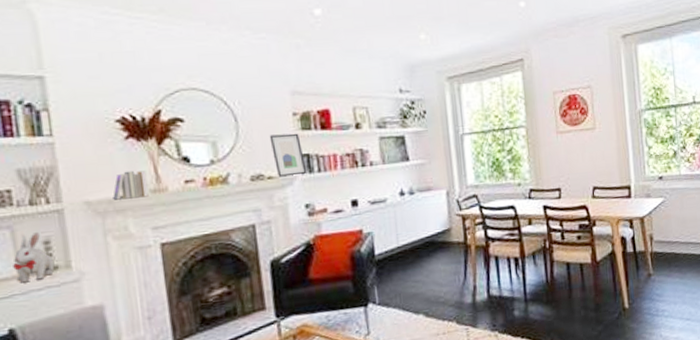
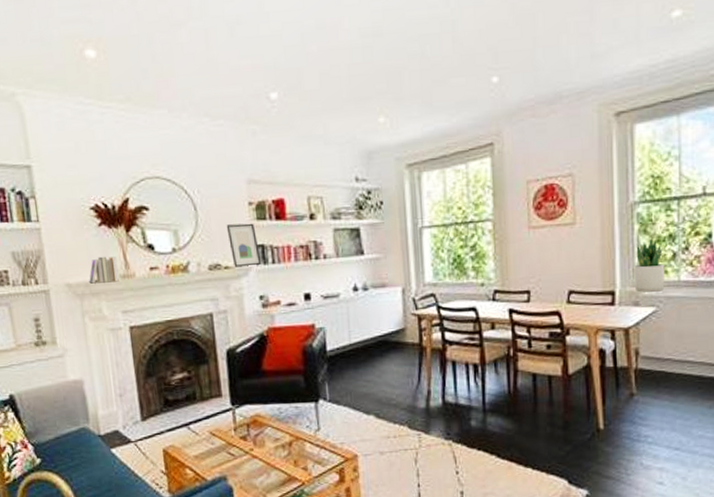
decorative figurine: present [13,232,55,283] -> none [11,310,44,355]
planter: none [644,139,670,186] -> present [634,238,665,293]

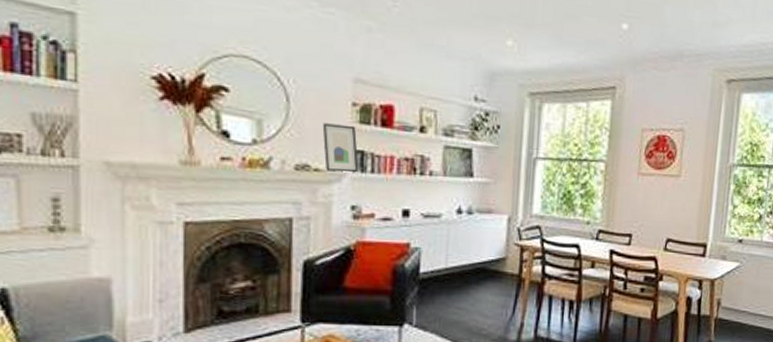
books: present [89,256,119,284] -> none [137,135,179,168]
planter: present [634,238,665,293] -> none [724,199,752,250]

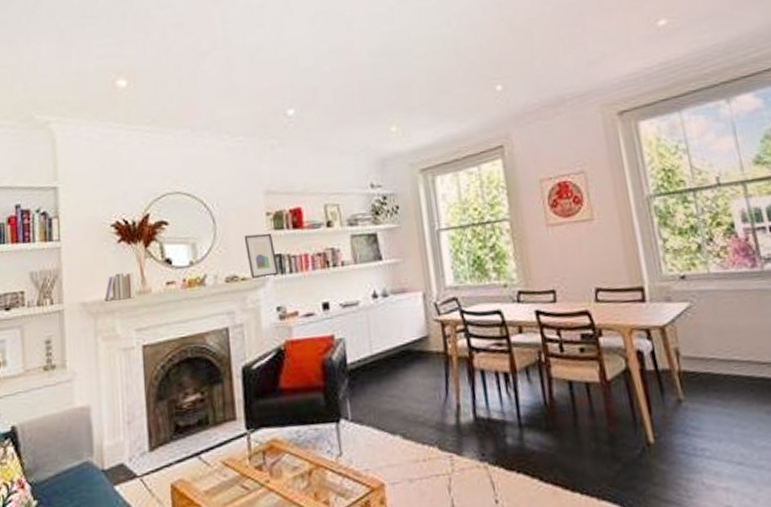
books: none [137,135,179,168] -> present [104,272,135,302]

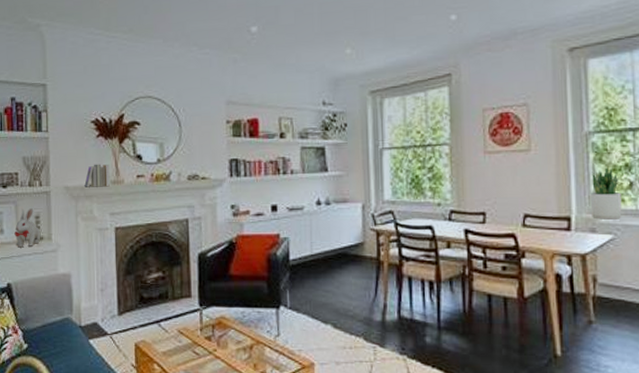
decorative figurine: none [20,332,53,381] -> present [14,208,41,248]
picture frame: present [244,233,279,279] -> none [206,139,235,178]
planter: none [658,230,695,288] -> present [590,167,622,221]

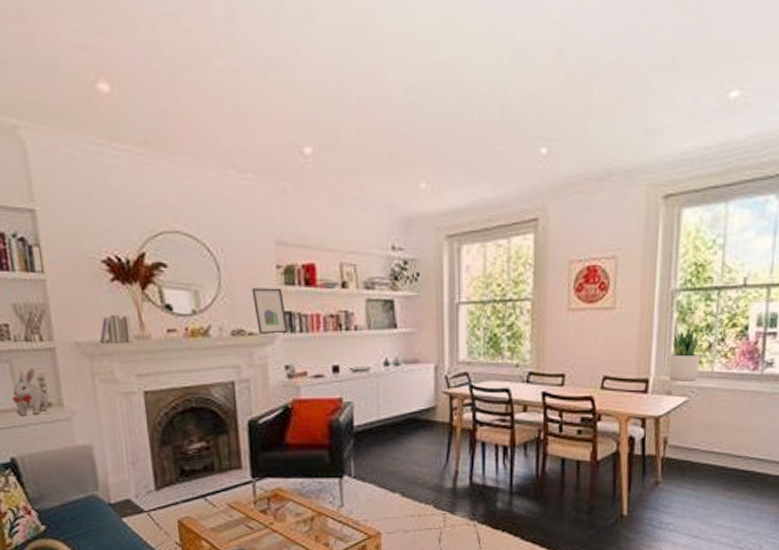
picture frame: none [206,139,235,178] -> present [251,288,289,334]

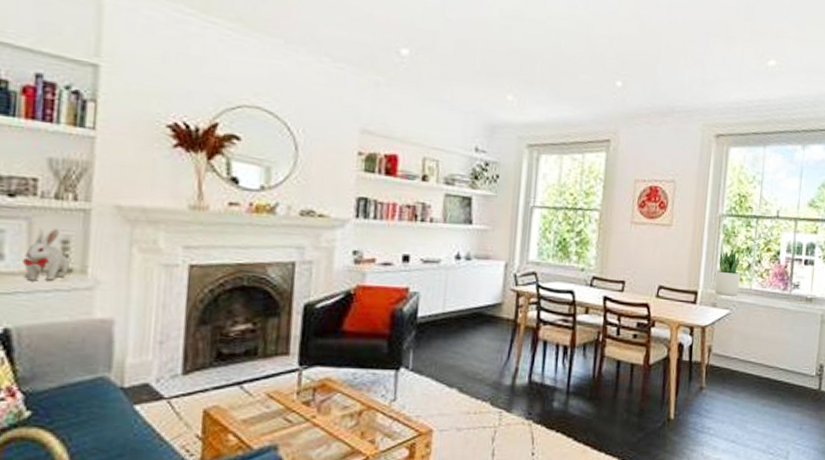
books: present [100,314,133,343] -> none [147,181,189,213]
picture frame: present [251,288,289,334] -> none [328,171,362,219]

